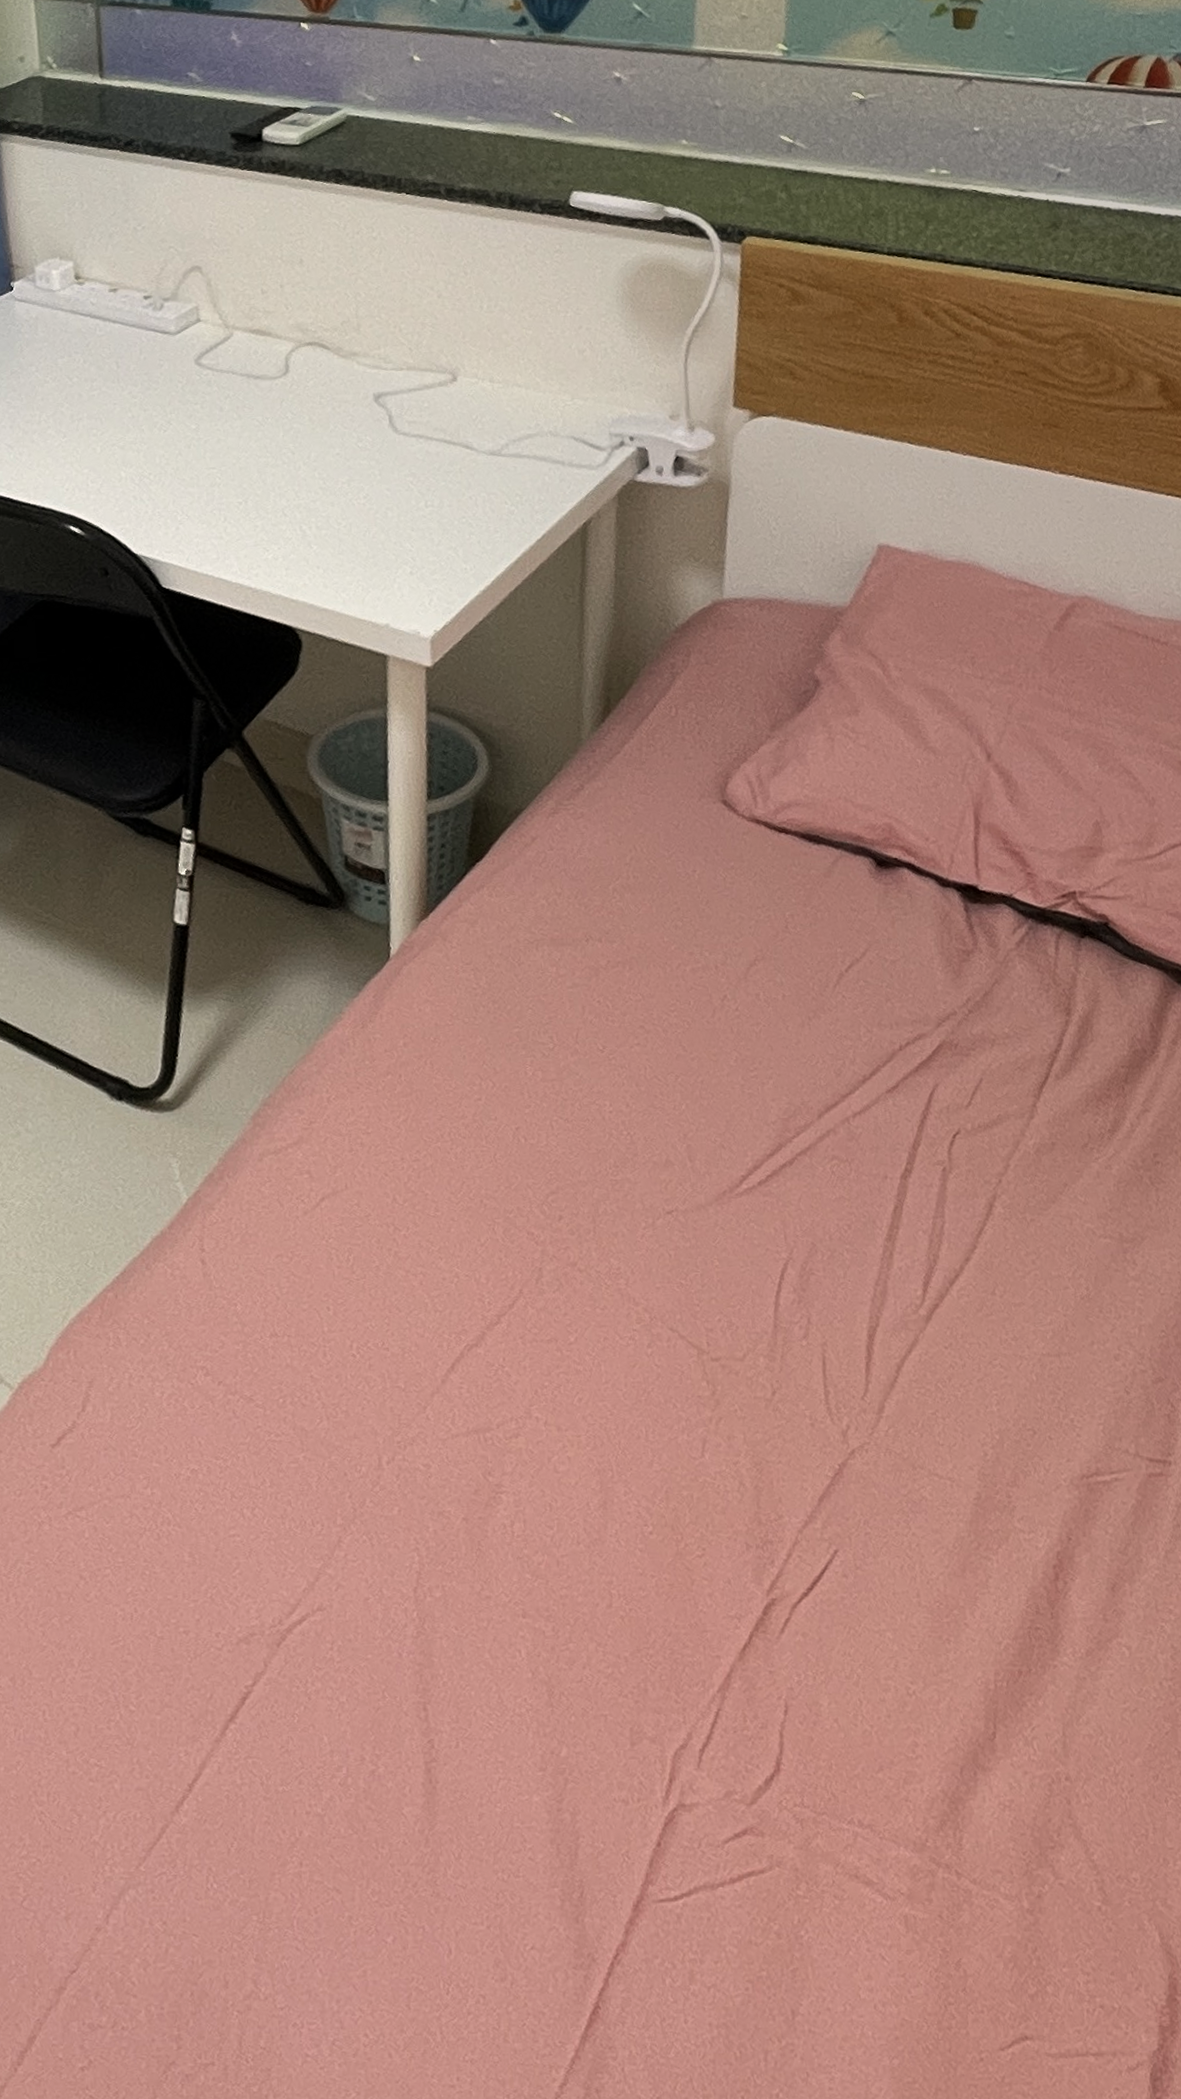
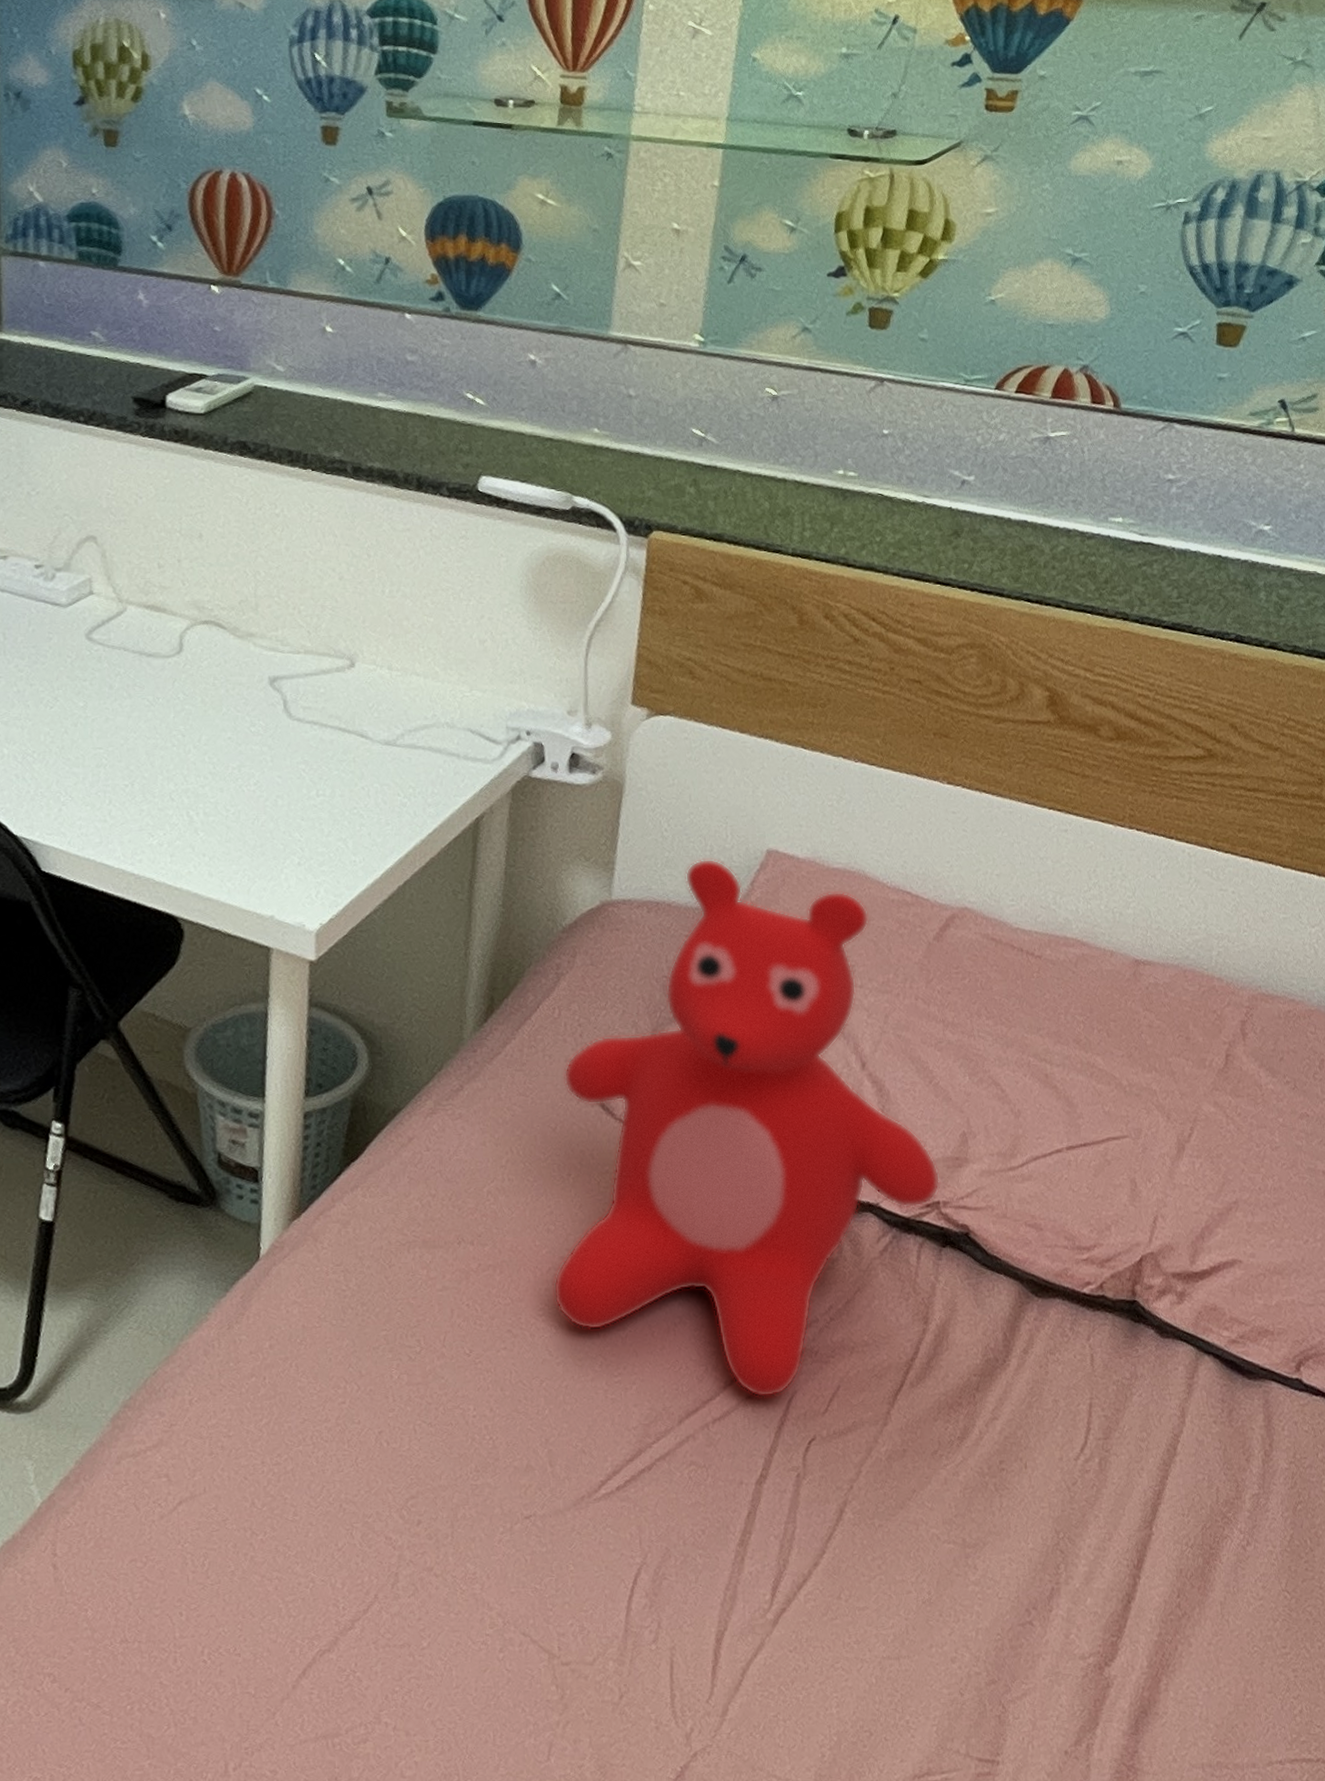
teddy bear: none [683,555,1075,1092] -> present [553,858,940,1398]

